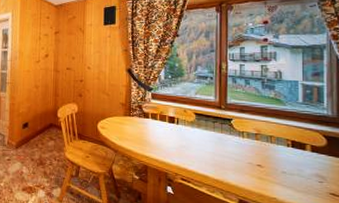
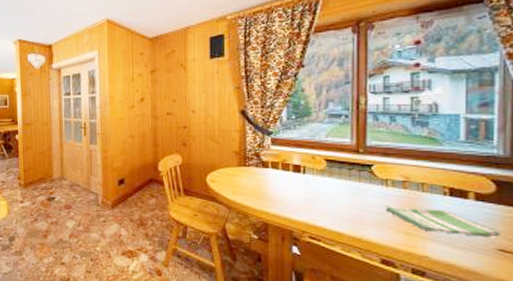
dish towel: none [241,154,332,183] -> present [384,206,501,237]

